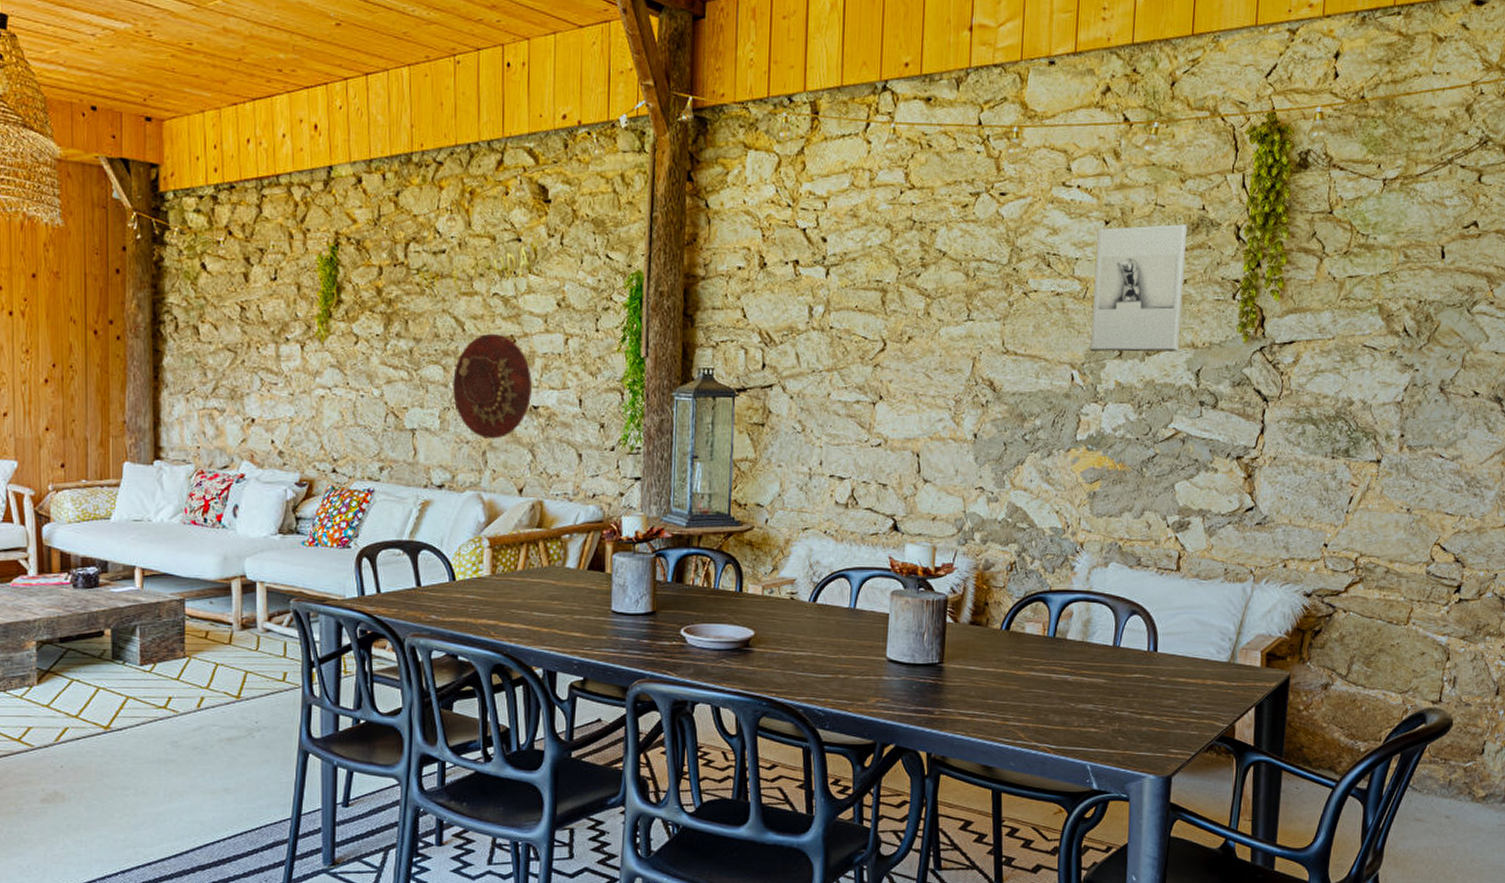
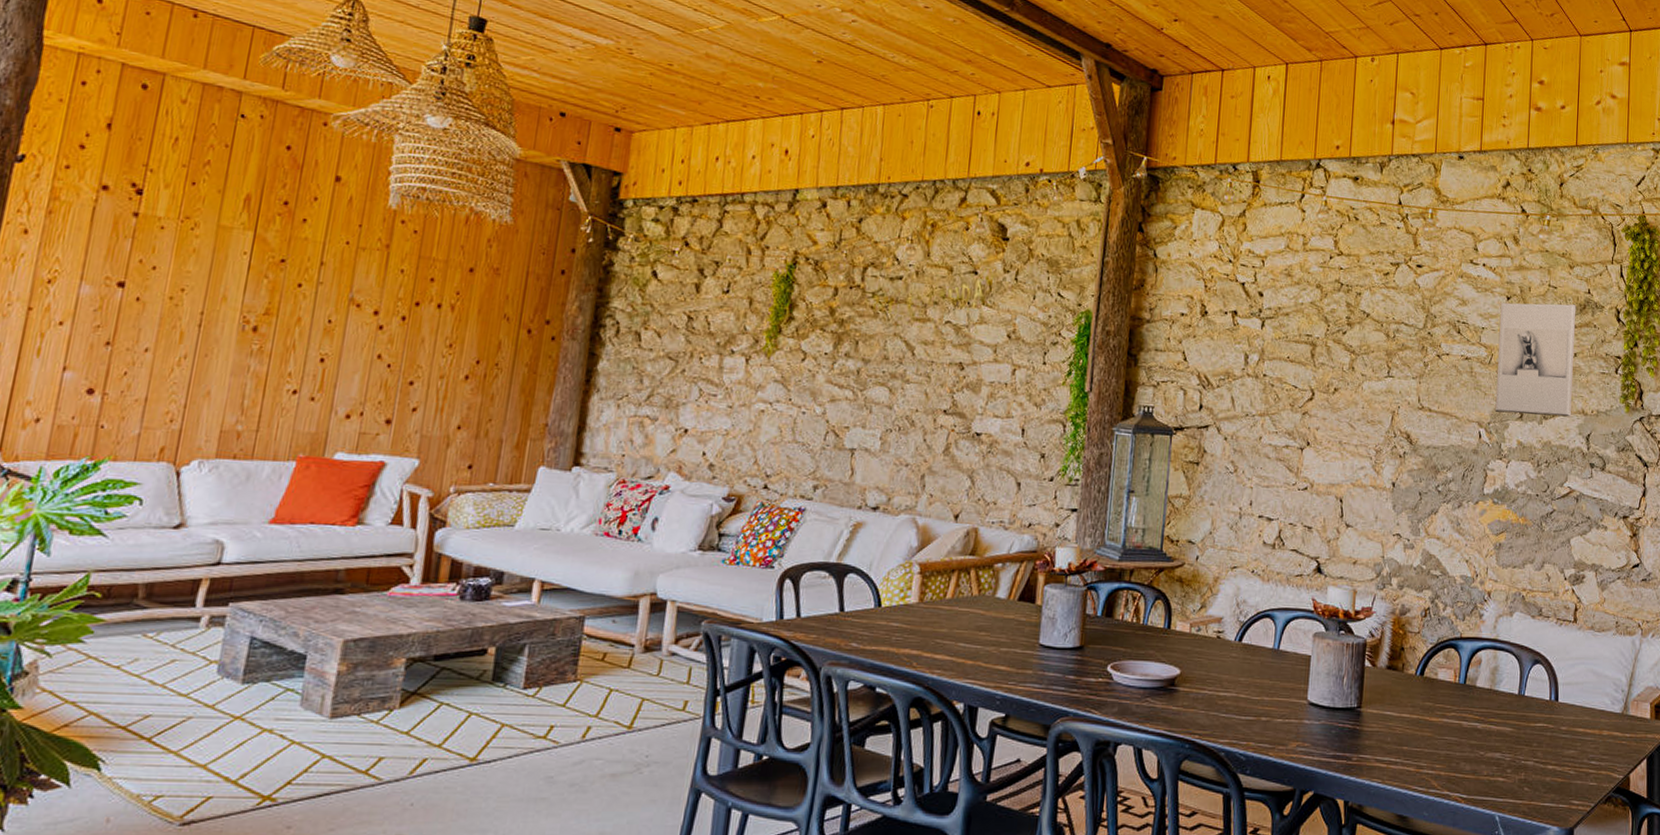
decorative platter: present [453,333,532,439] -> none [896,359,977,463]

